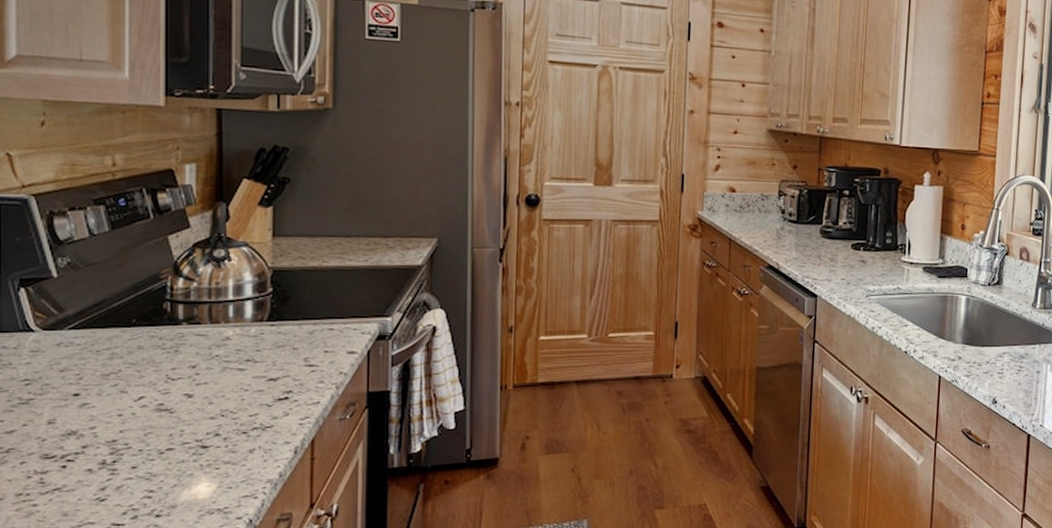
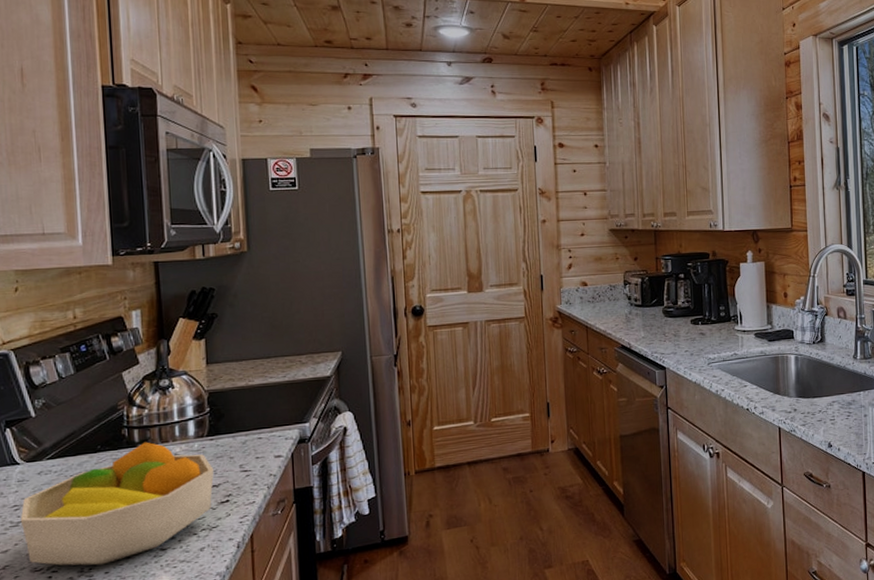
fruit bowl: none [31,320,273,458] -> present [20,442,214,566]

